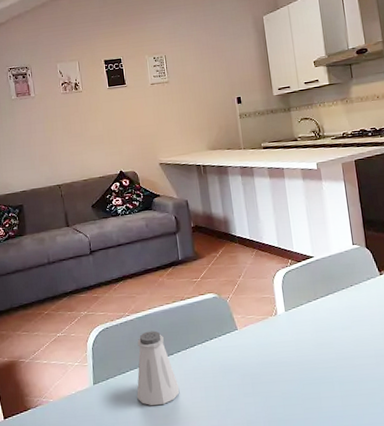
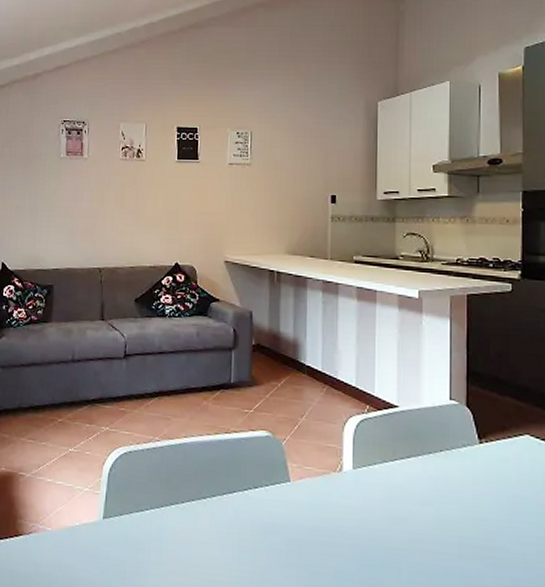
saltshaker: present [137,330,180,406] -> none [154,464,208,559]

